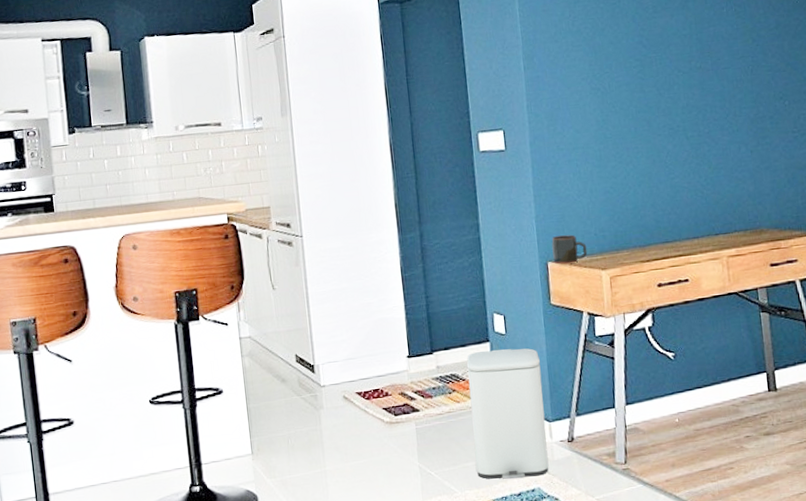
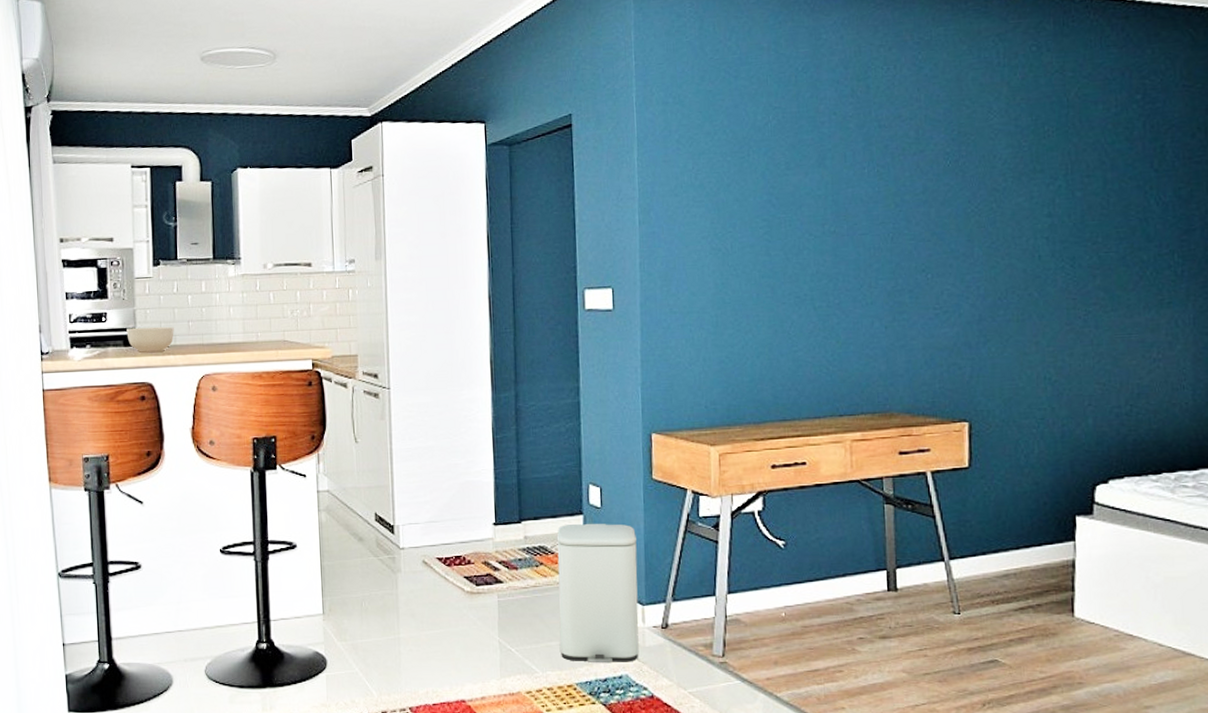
bowl: none [46,191,93,218] -> present [126,326,174,354]
mug: present [551,235,588,265] -> none [657,405,696,437]

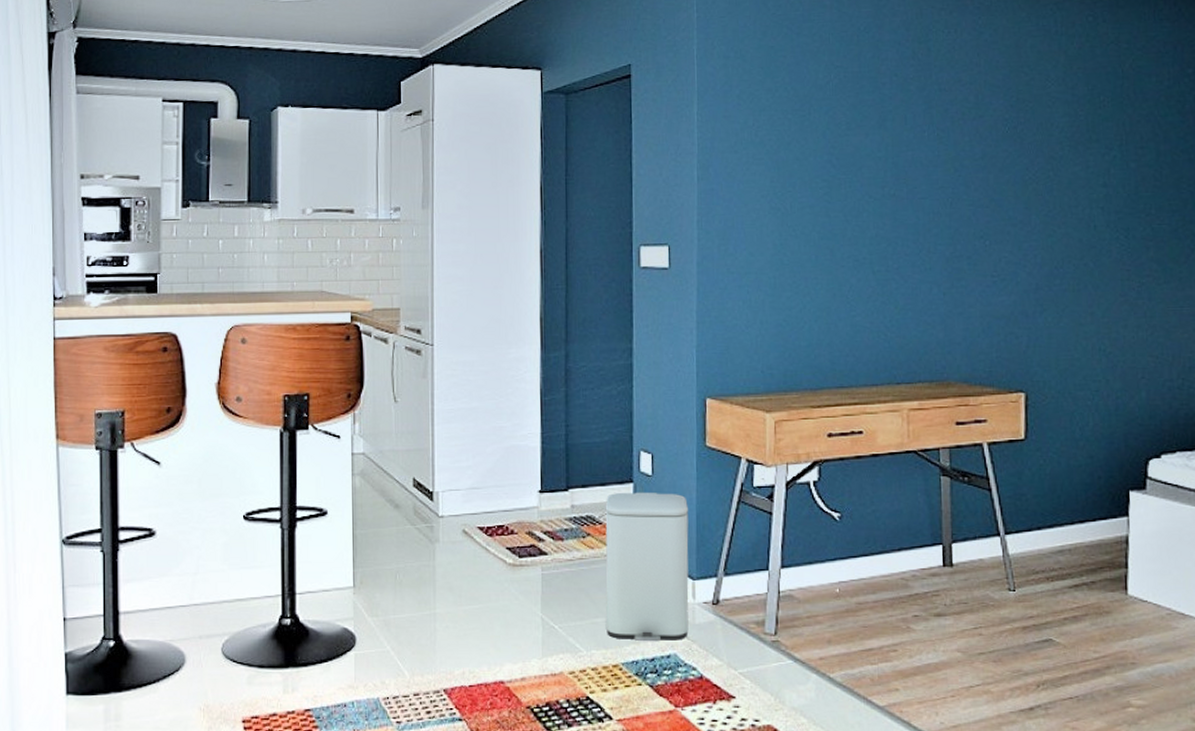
bowl: present [126,326,174,354] -> none [150,272,202,301]

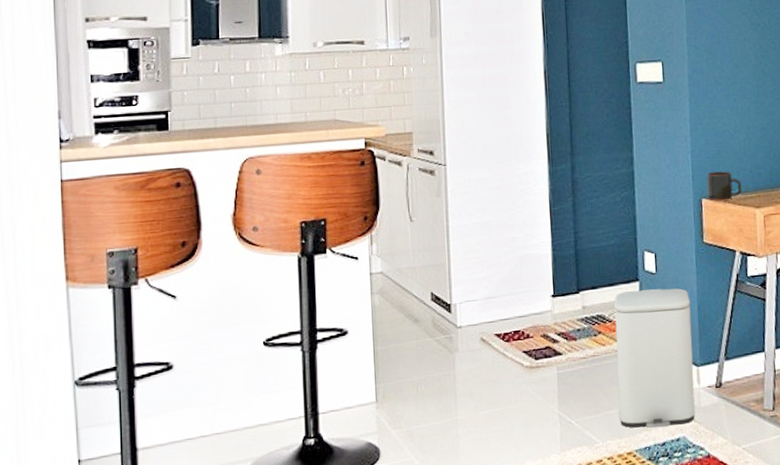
mug: none [712,369,752,402] -> present [706,171,742,202]

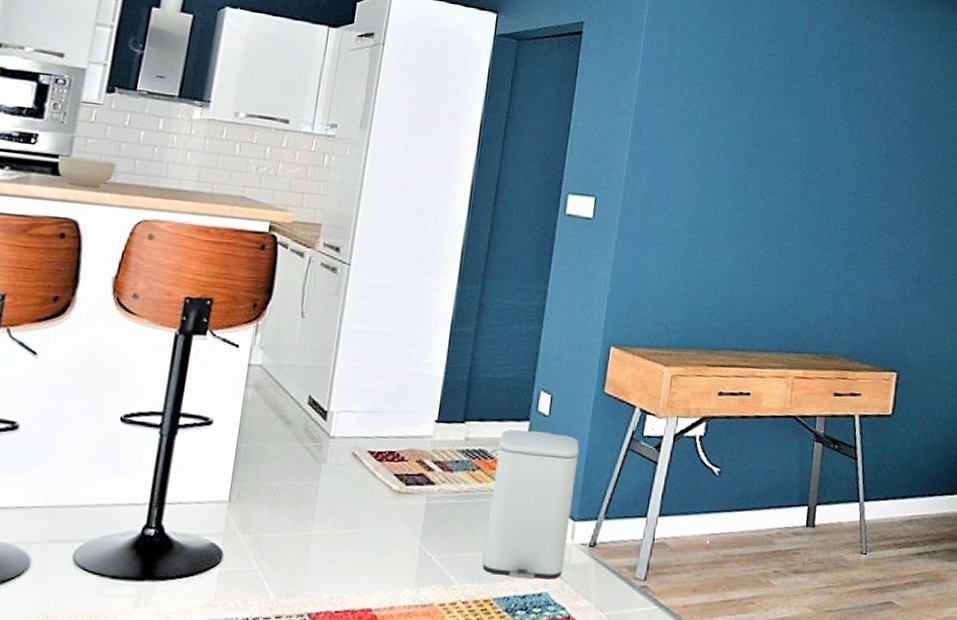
bowl: none [160,108,215,138] -> present [57,155,117,188]
mug: present [706,171,742,202] -> none [617,320,655,353]

